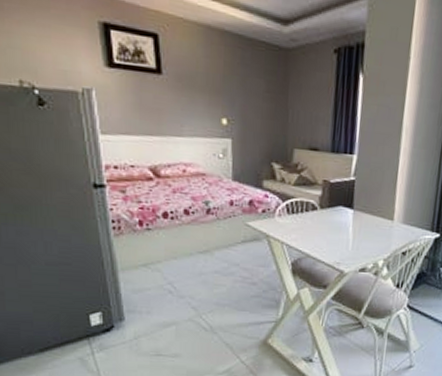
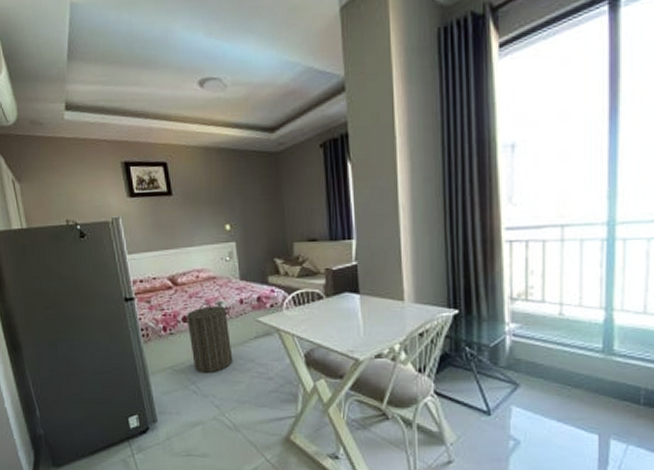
laundry hamper: none [163,199,217,274] -> present [183,302,233,374]

